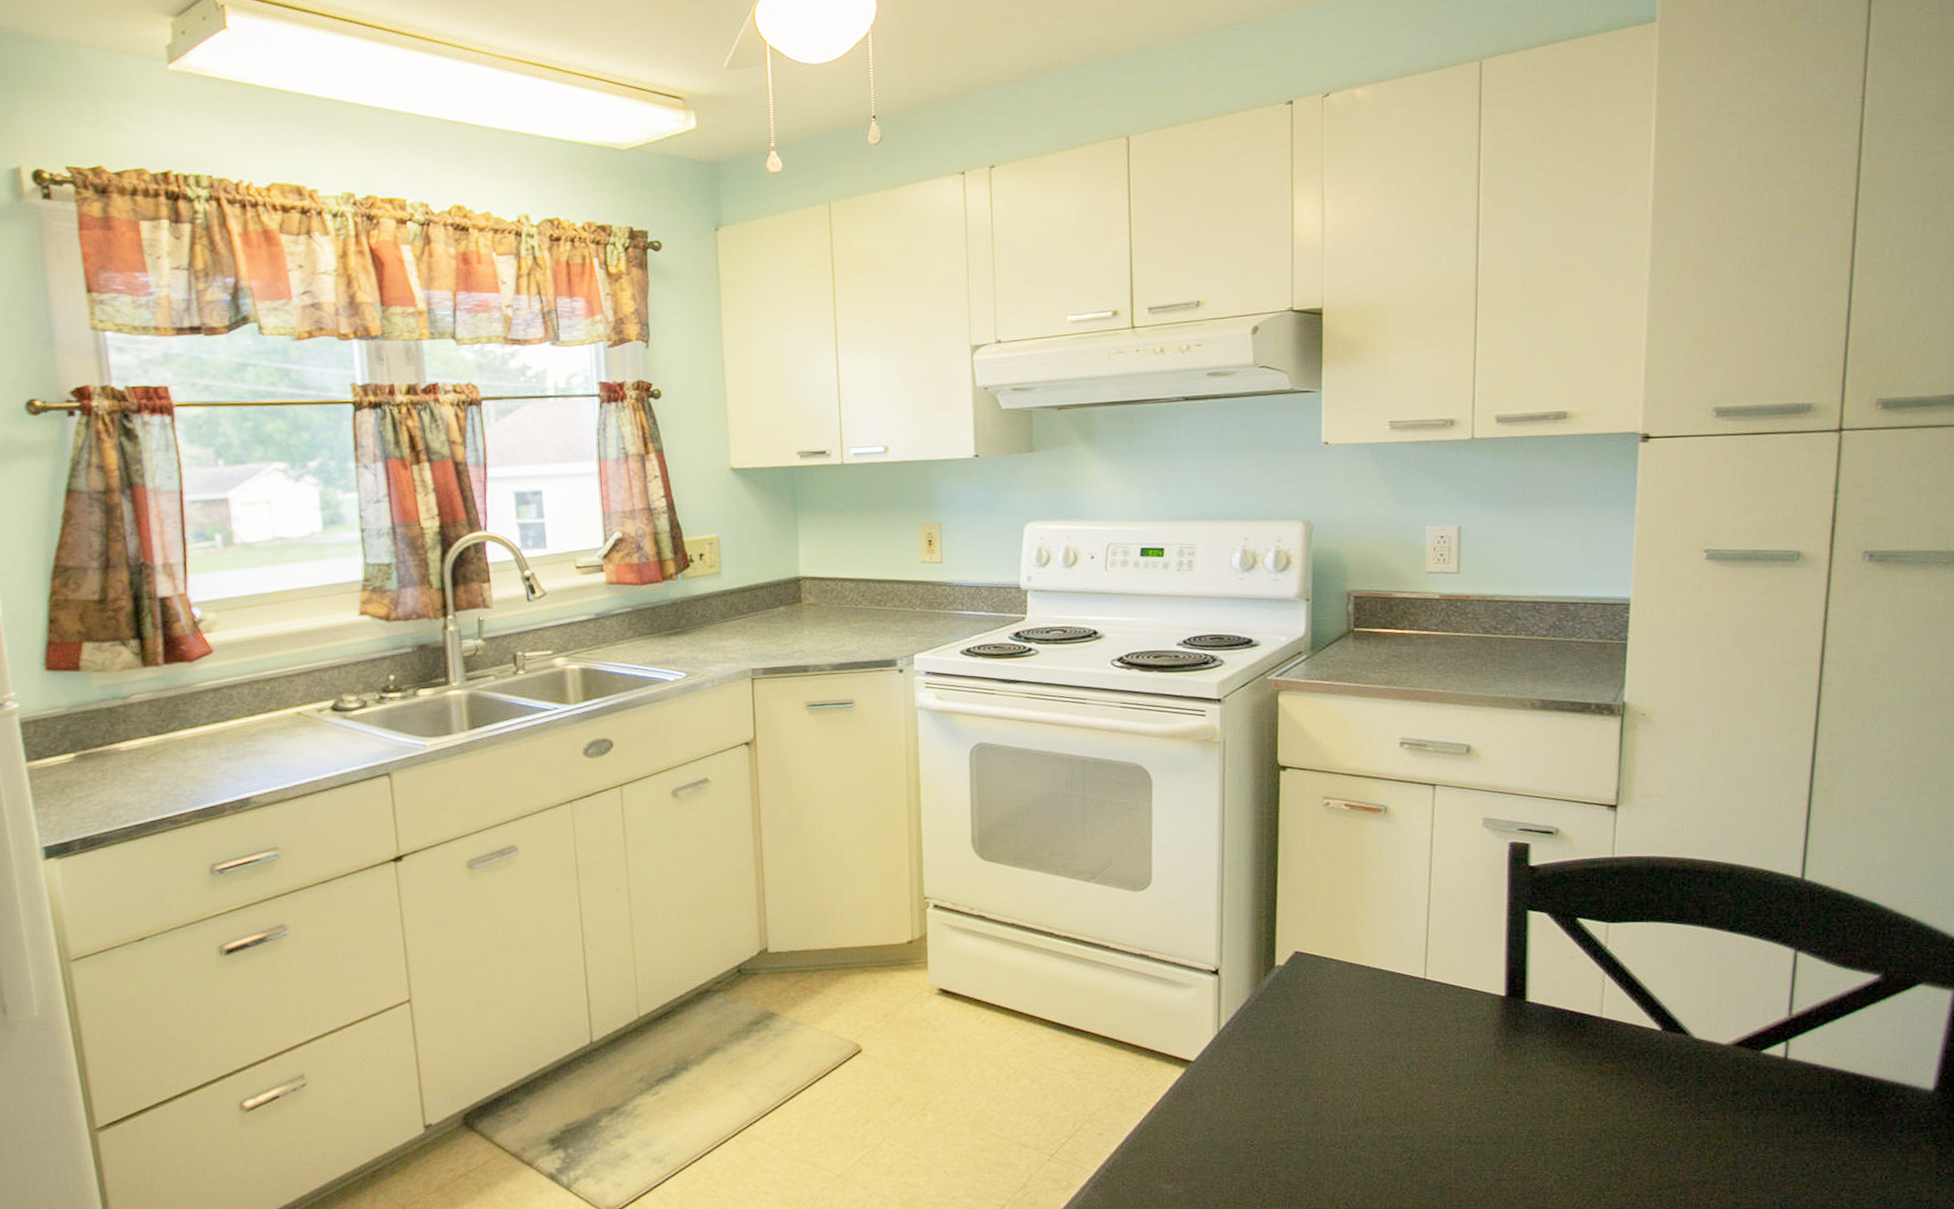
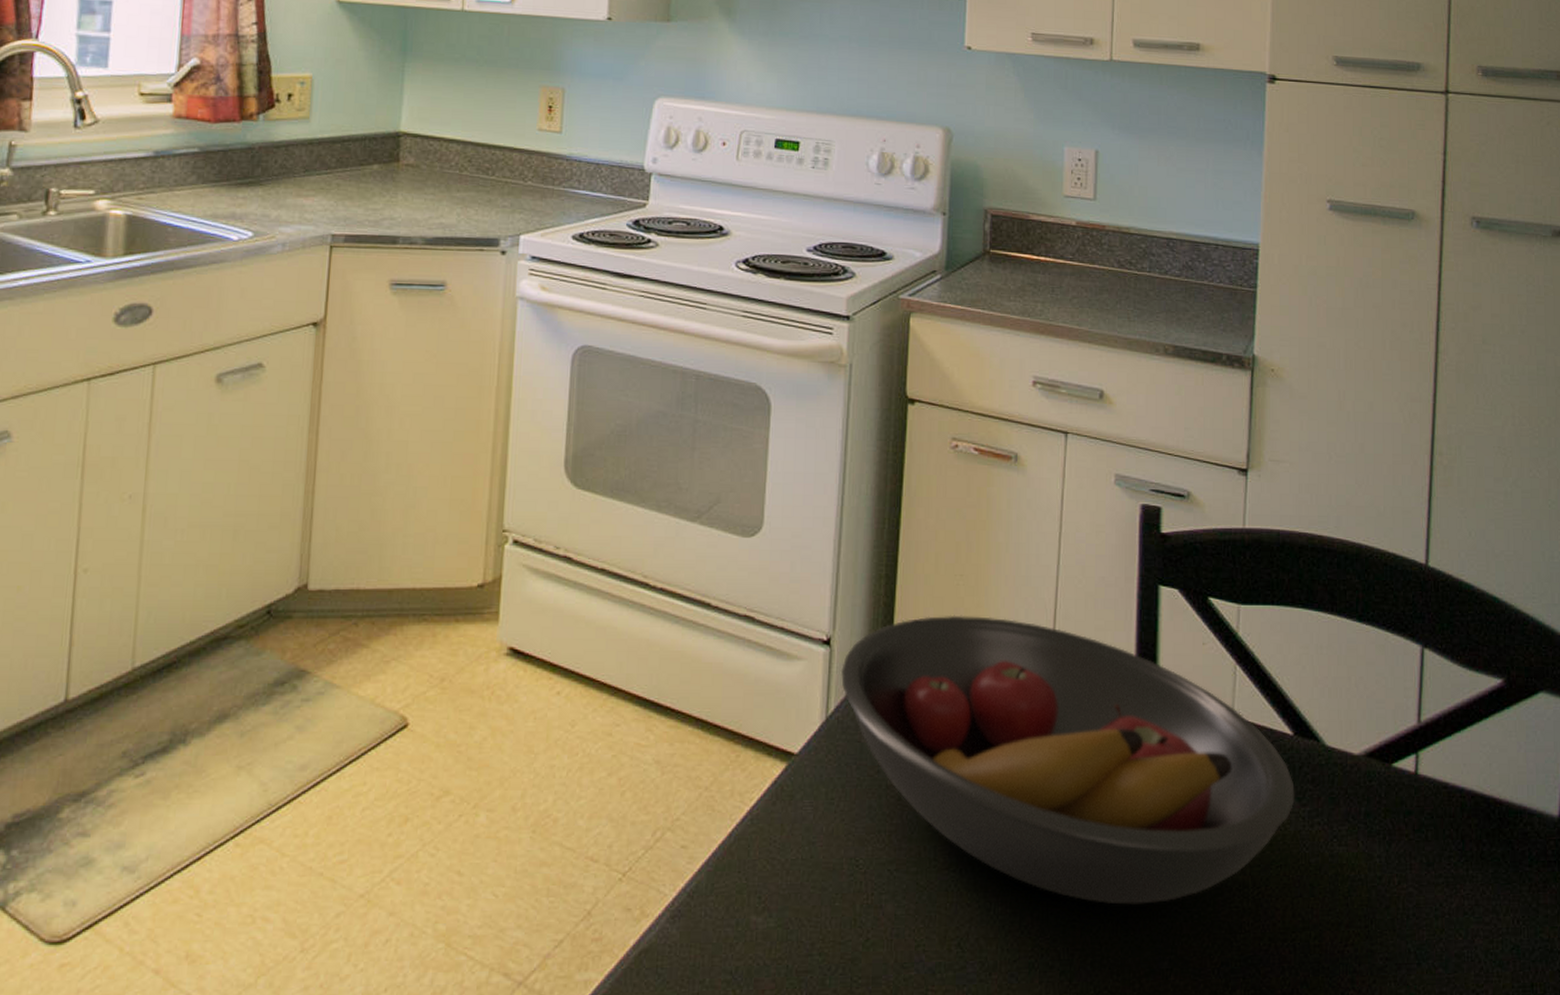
fruit bowl: none [1229,944,1662,1171] -> present [840,615,1295,905]

